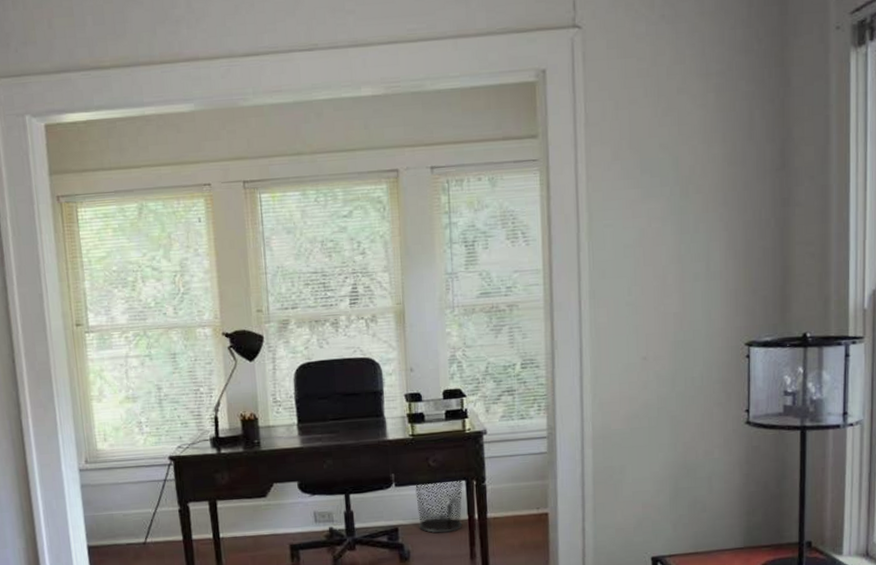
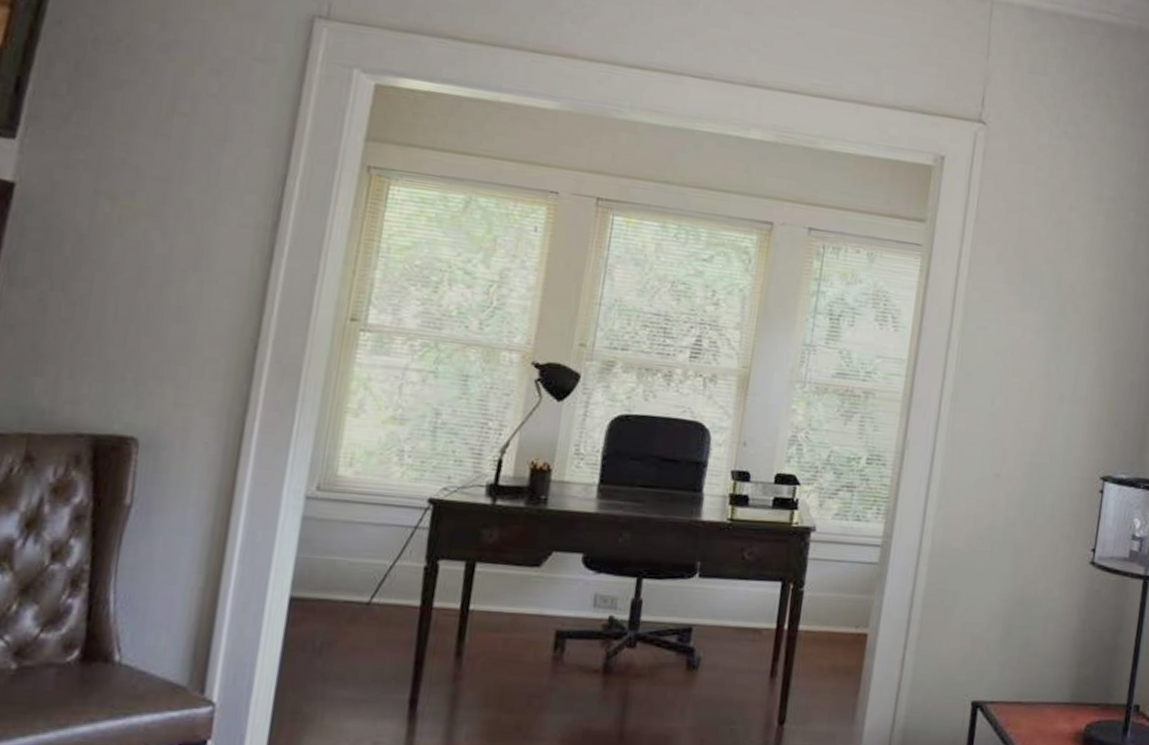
waste bin: present [415,480,463,534] -> none [717,578,778,641]

